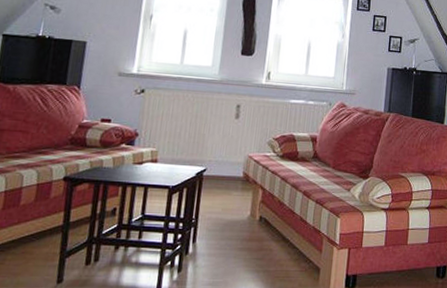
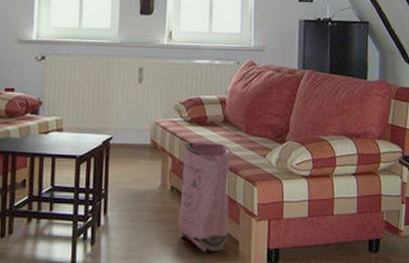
bag: none [264,175,319,279] -> present [178,141,232,253]

